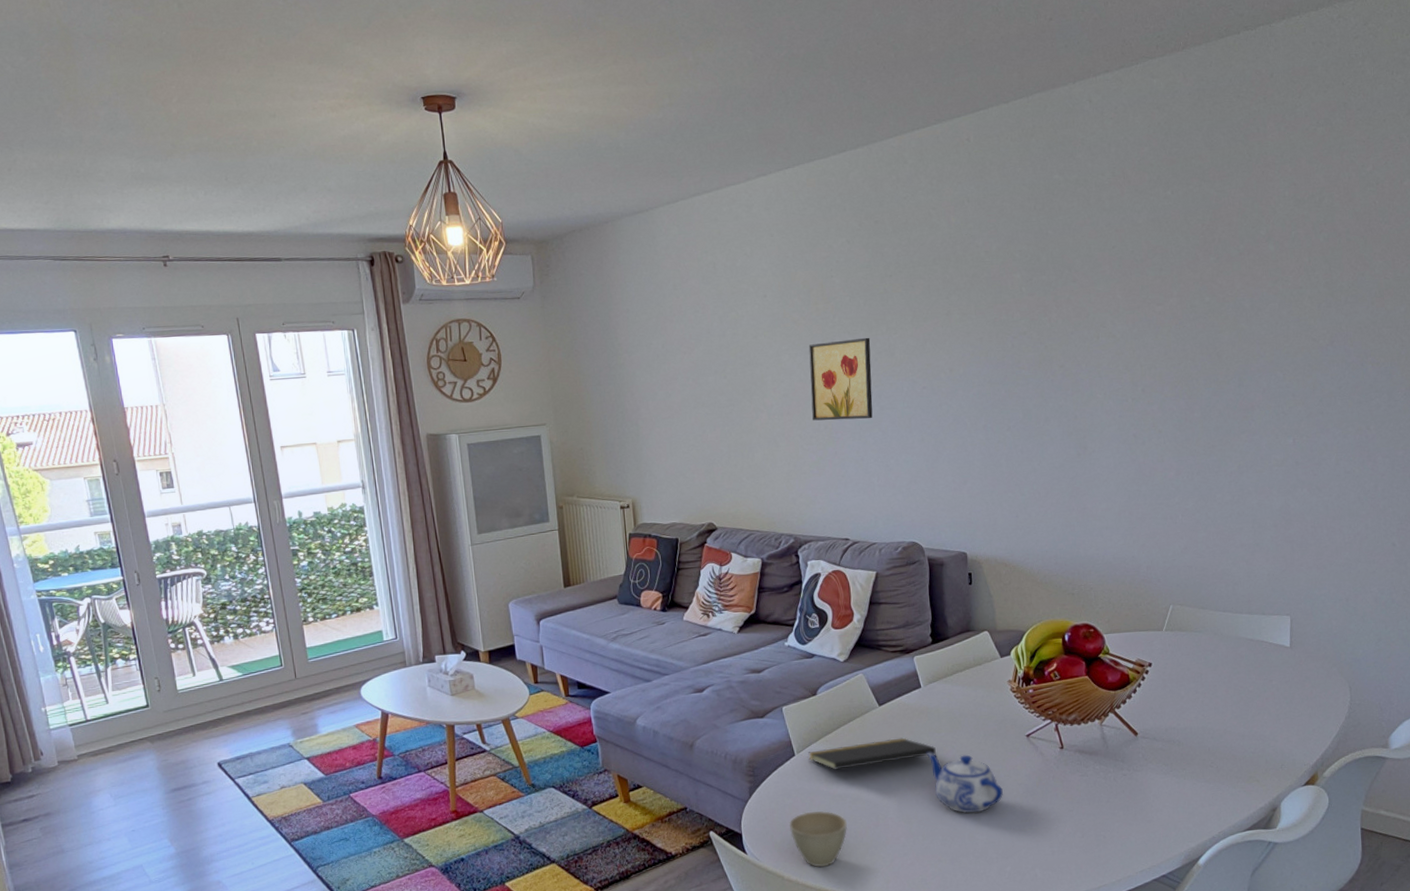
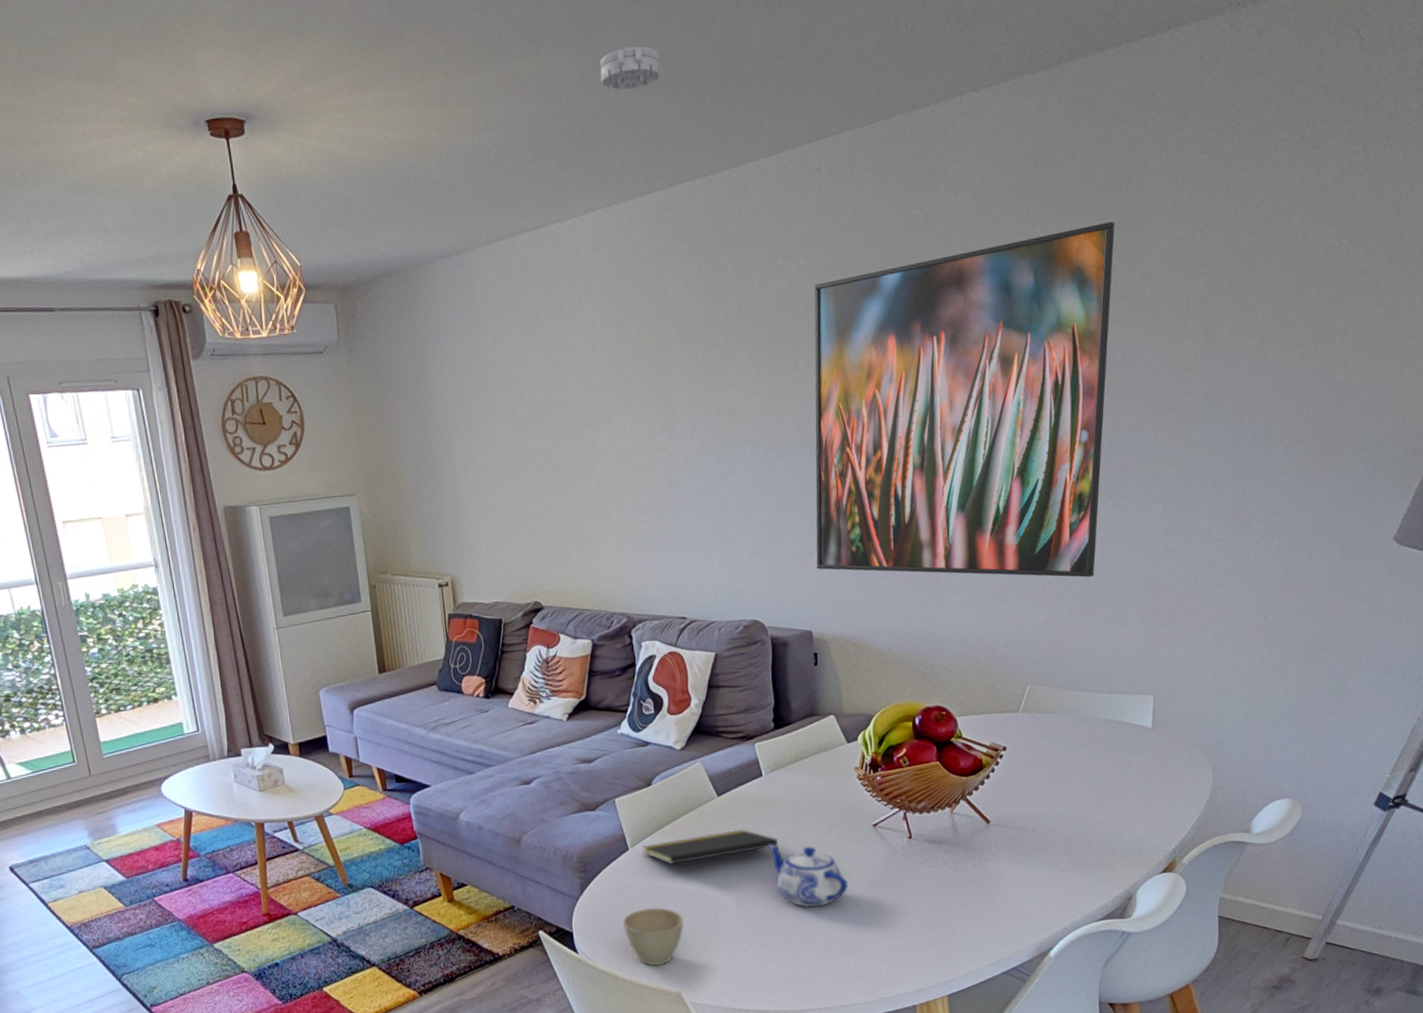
smoke detector: none [771,33,826,72] -> present [599,46,661,91]
wall art: present [808,337,873,421] -> none [642,394,712,488]
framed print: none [965,185,1240,506] -> present [814,221,1115,578]

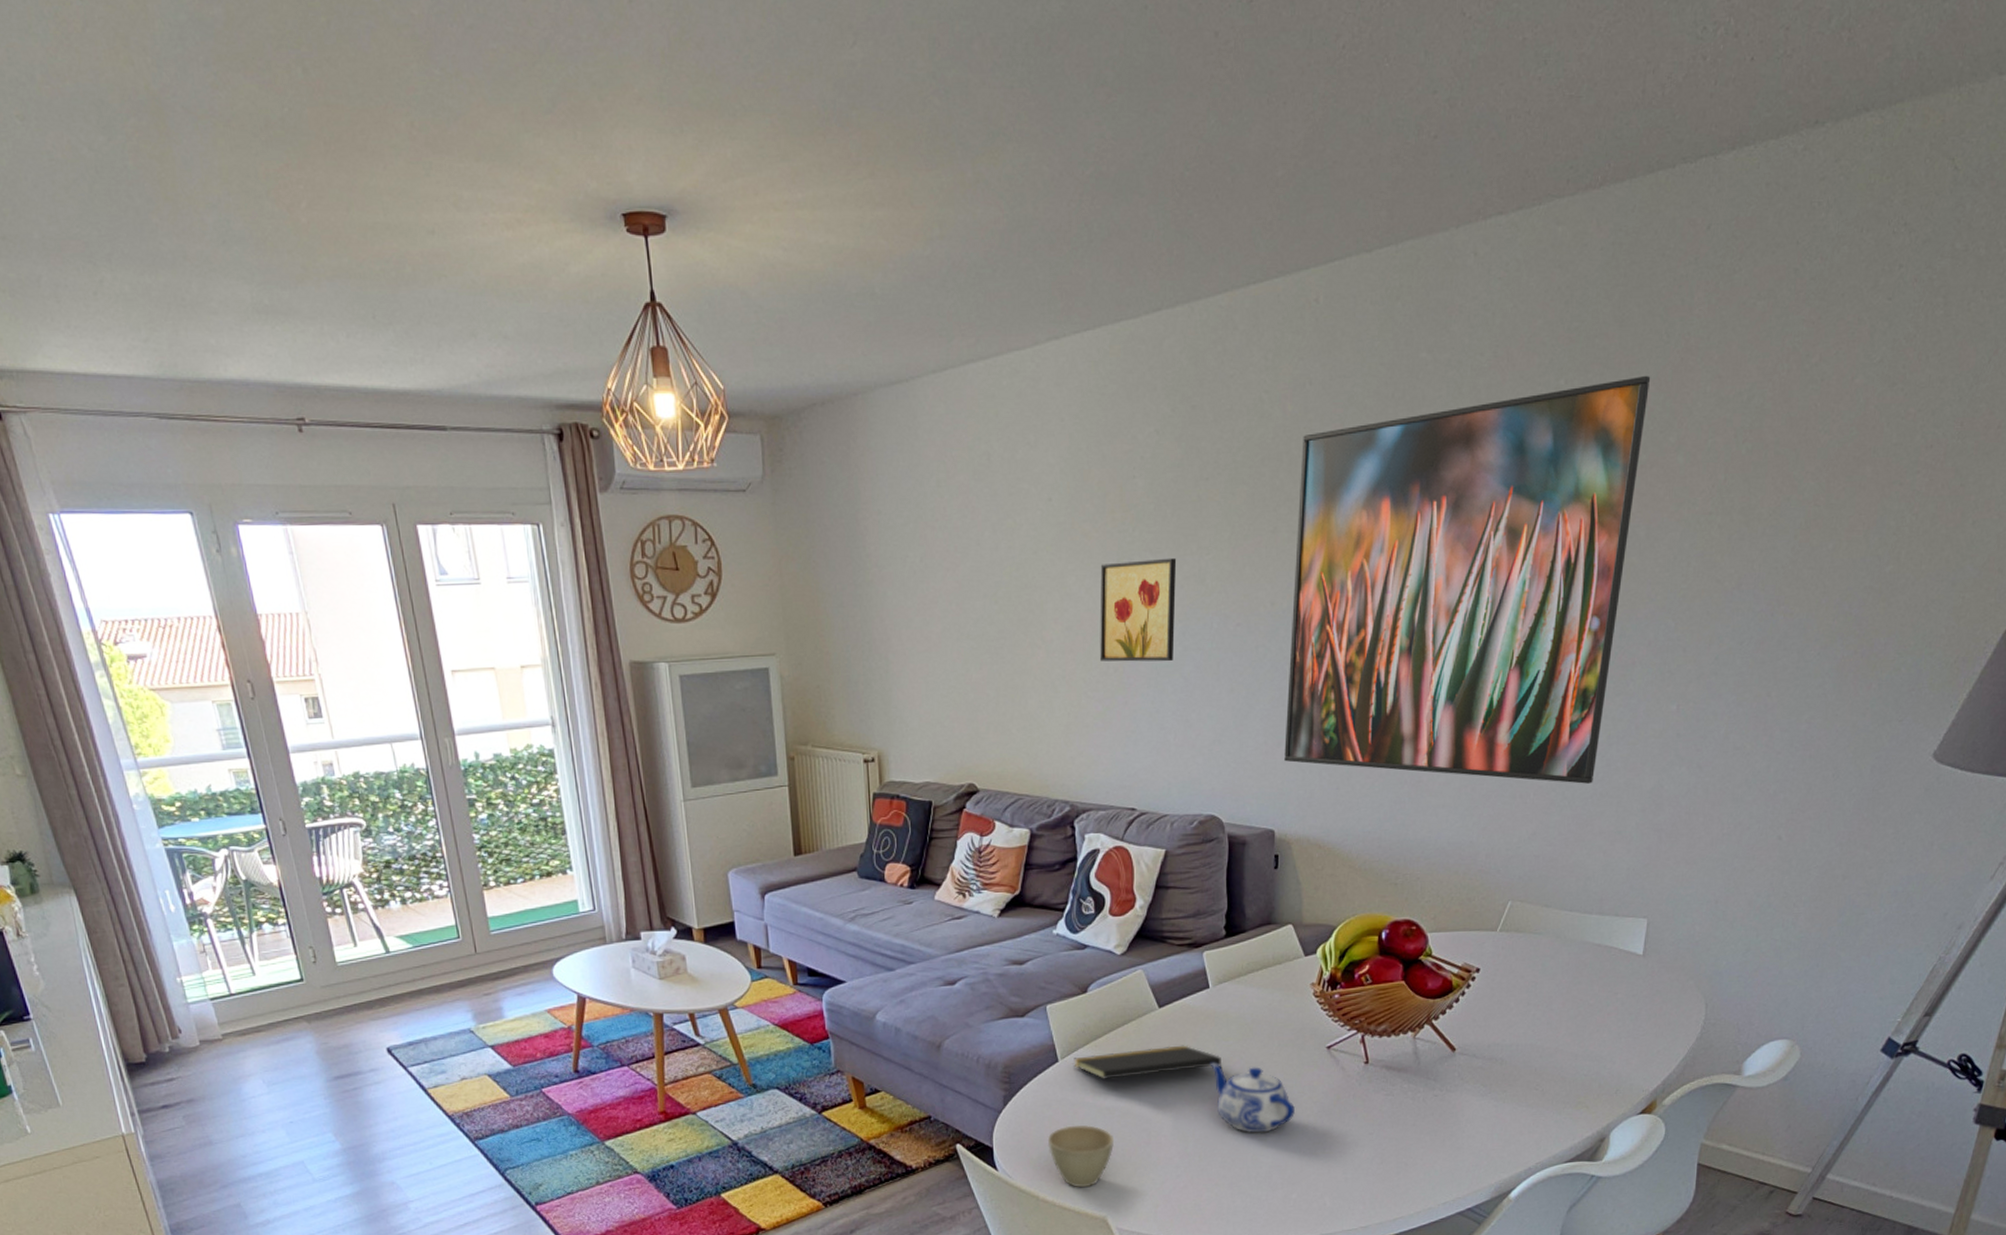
smoke detector: present [599,46,661,91] -> none [1073,144,1143,198]
wall art: none [642,394,712,488] -> present [1100,557,1177,662]

